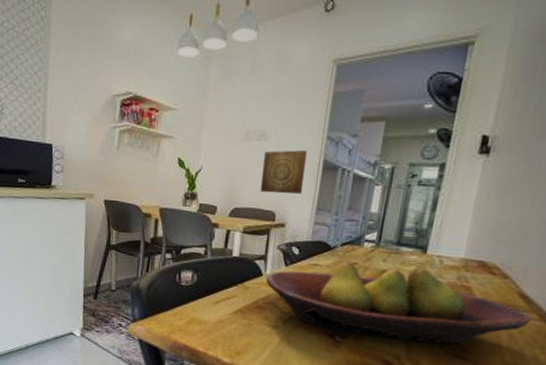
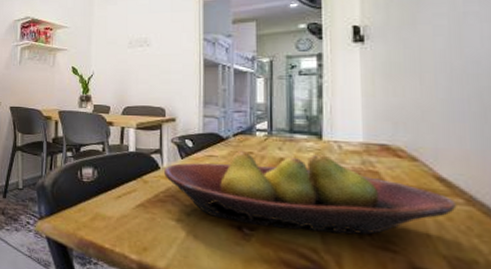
wall art: present [260,150,308,194] -> none [148,52,188,91]

